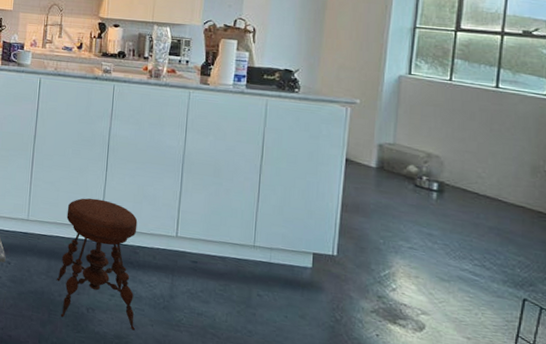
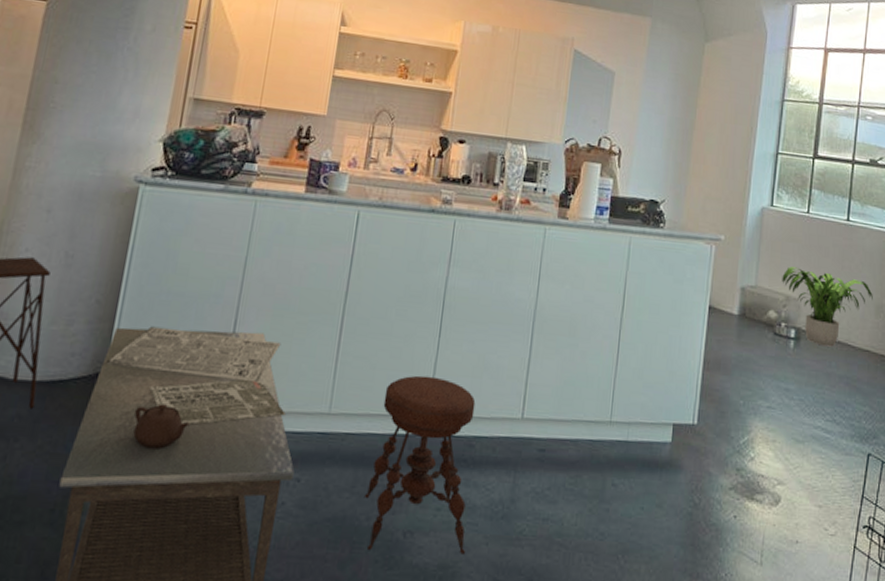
potted plant: none [422,128,528,201] -> present [782,266,873,347]

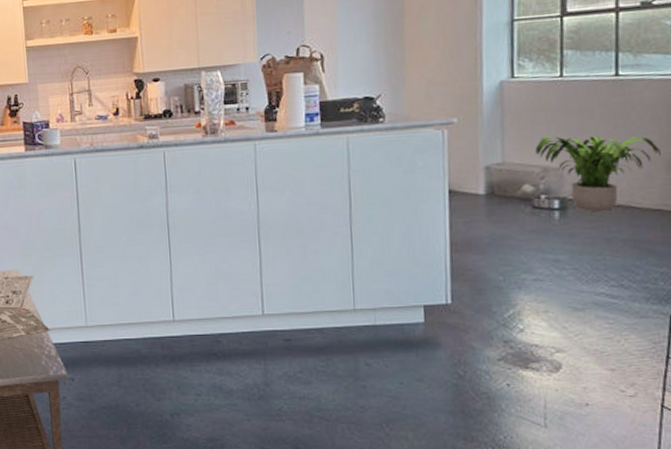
stool: present [363,375,476,555] -> none [130,288,230,430]

